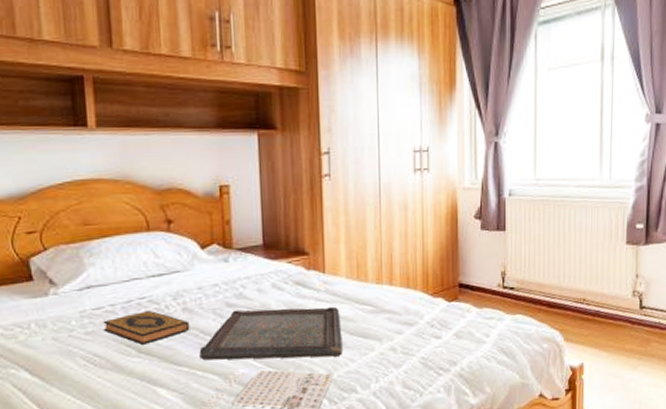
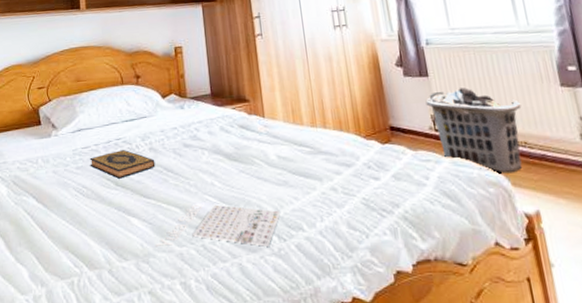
serving tray: present [199,306,342,360] -> none [163,147,287,195]
clothes hamper: none [498,243,588,330] -> present [425,88,523,174]

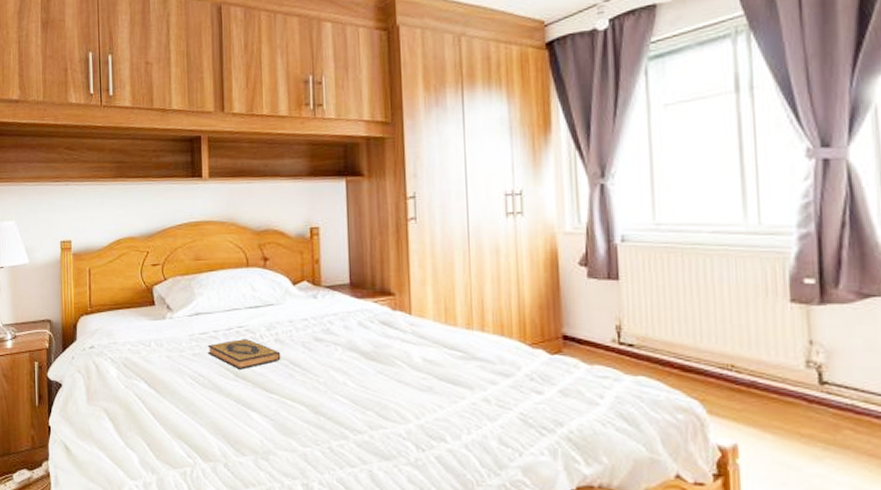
magazine: present [155,204,281,247] -> none [276,405,422,455]
clothes hamper: present [425,88,523,174] -> none [611,296,734,400]

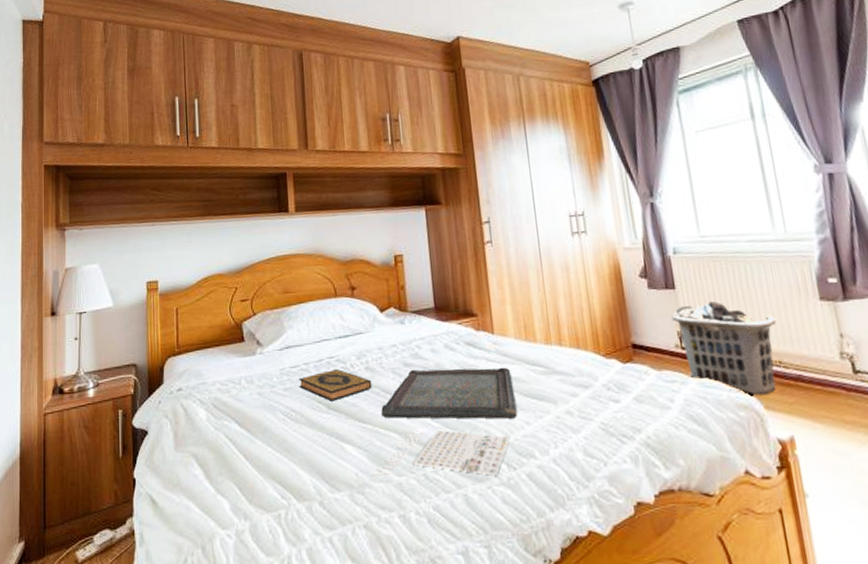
magazine: none [276,405,422,455] -> present [371,429,511,476]
serving tray: none [289,344,430,401] -> present [381,367,517,419]
clothes hamper: none [611,296,734,400] -> present [671,301,777,396]

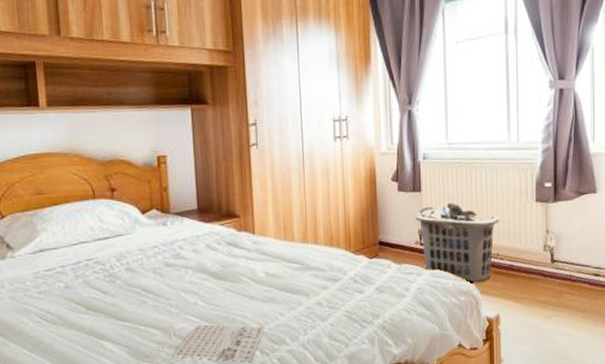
hardback book: present [299,369,372,401] -> none [54,271,133,302]
serving tray: present [381,367,517,419] -> none [141,264,273,316]

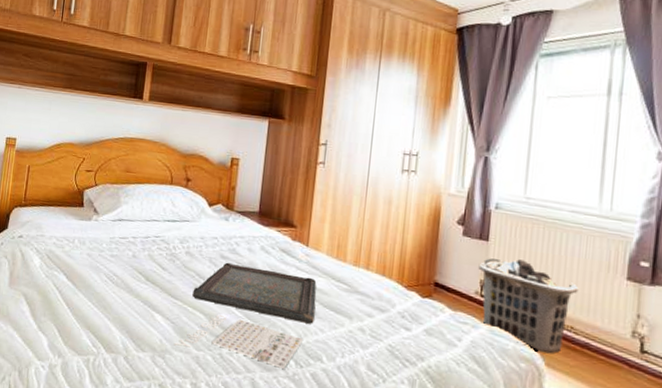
serving tray: none [141,264,273,316] -> present [192,262,317,324]

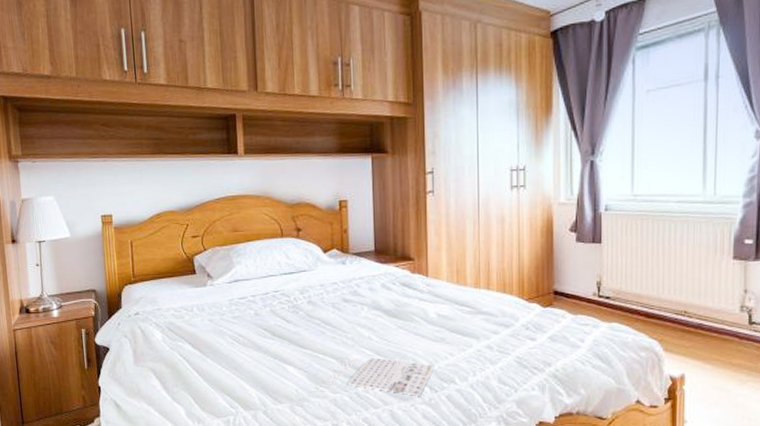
serving tray: present [192,262,317,324] -> none [321,305,443,350]
clothes hamper: present [478,258,579,354] -> none [594,256,689,340]

